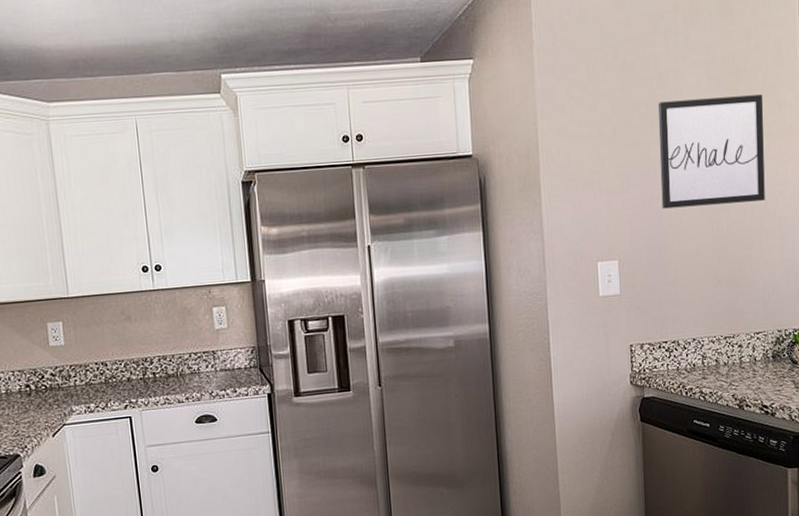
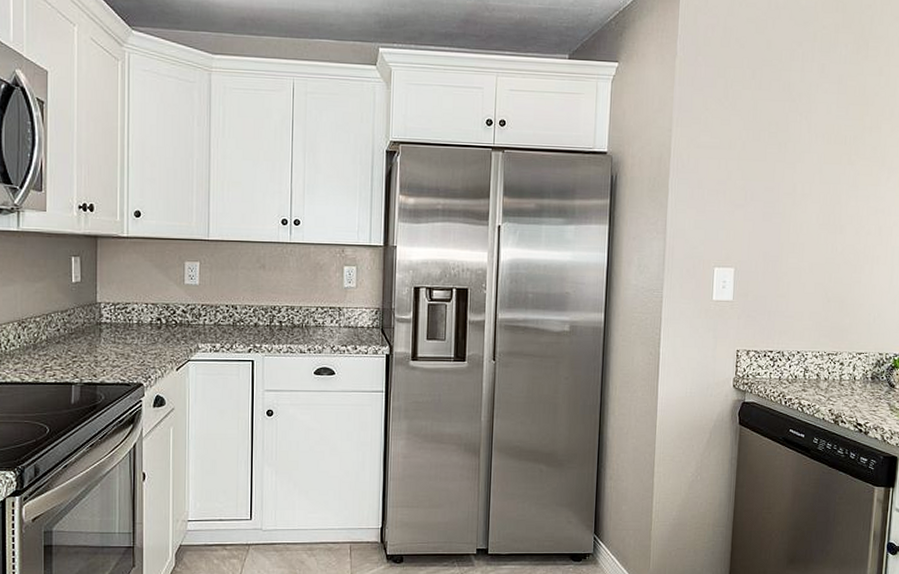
wall art: present [658,94,765,209] -> none [781,124,889,228]

